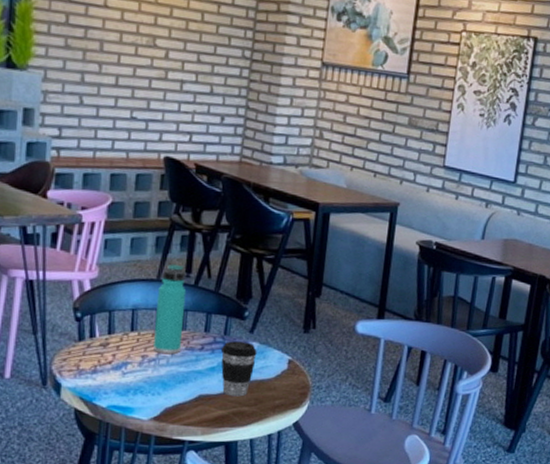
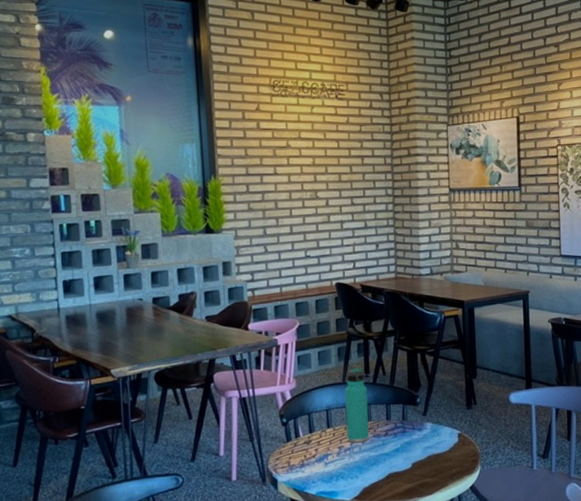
coffee cup: present [220,341,257,397] -> none [401,423,432,471]

